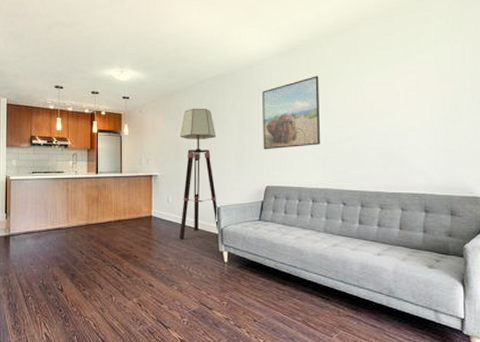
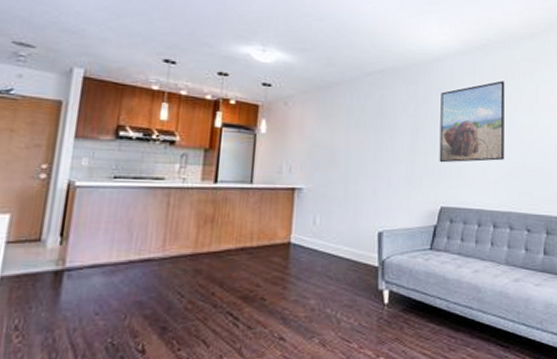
floor lamp: present [180,108,220,239] -> none [327,105,383,274]

